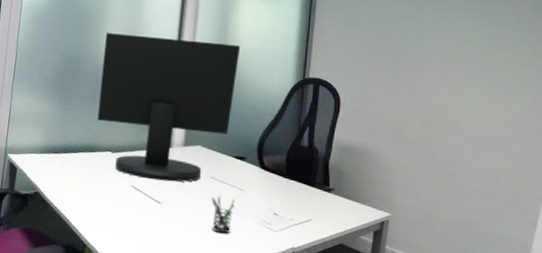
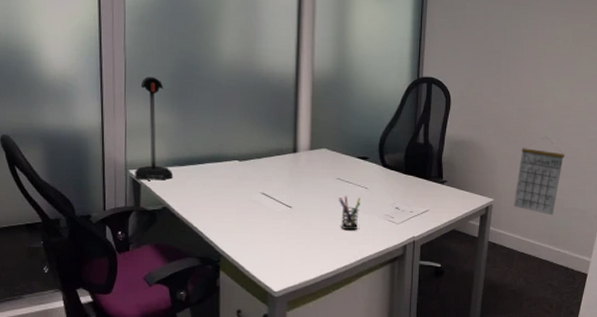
desk lamp: none [13,69,48,166] -> present [135,76,173,181]
monitor: present [97,33,241,182] -> none [221,35,359,186]
calendar: none [415,149,481,240] -> present [513,137,565,216]

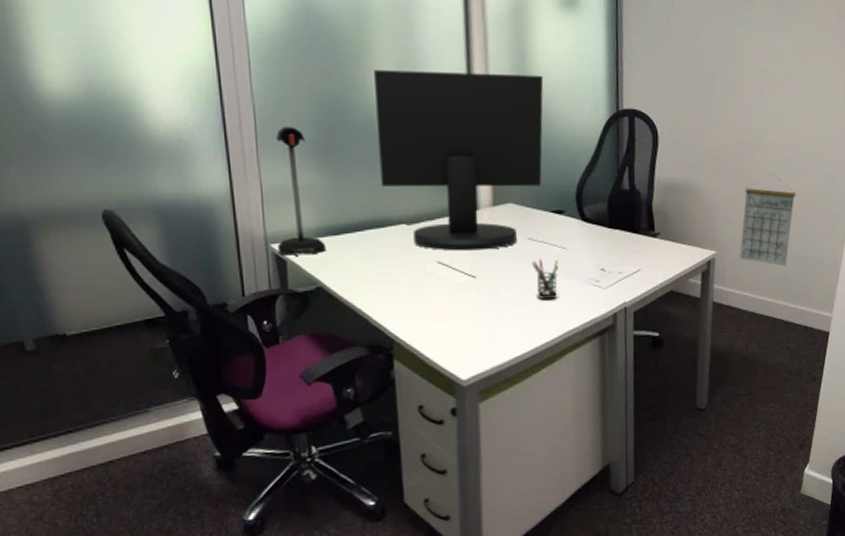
monitor: none [221,35,359,186] -> present [374,70,544,251]

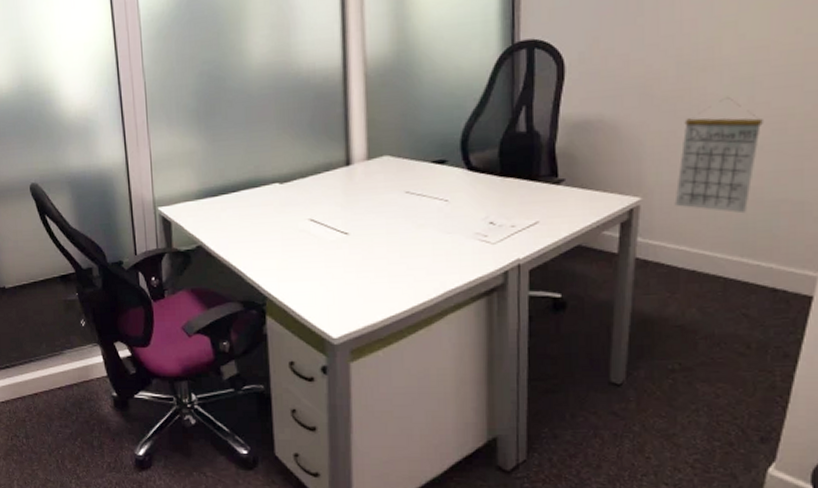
desk lamp: present [276,126,326,256] -> none [163,97,205,217]
monitor: present [374,70,544,251] -> none [250,16,425,208]
pen holder: present [532,258,559,301] -> none [409,213,439,258]

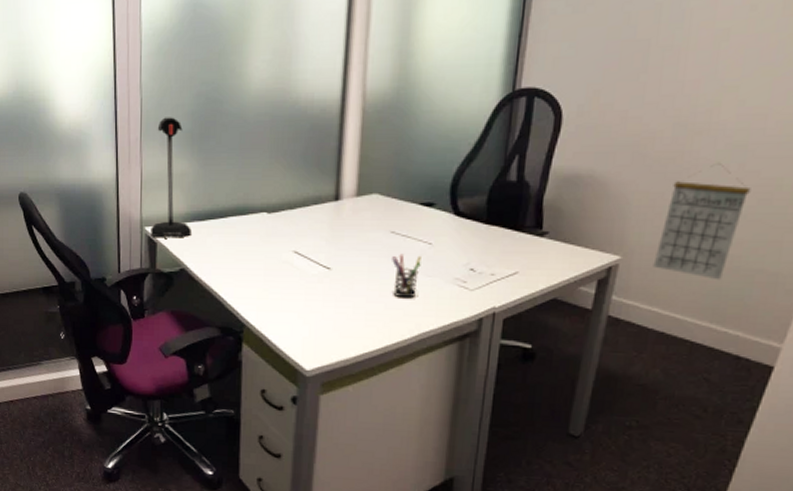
desk lamp: none [163,97,205,217] -> present [151,117,191,238]
pen holder: none [409,213,439,258] -> present [392,253,421,298]

